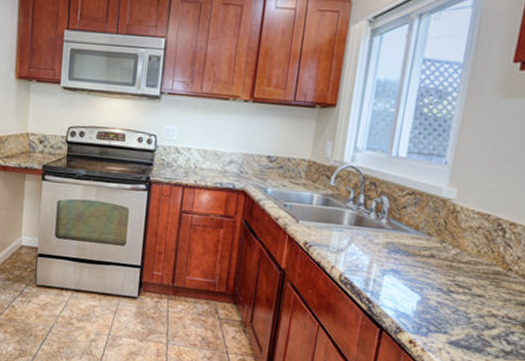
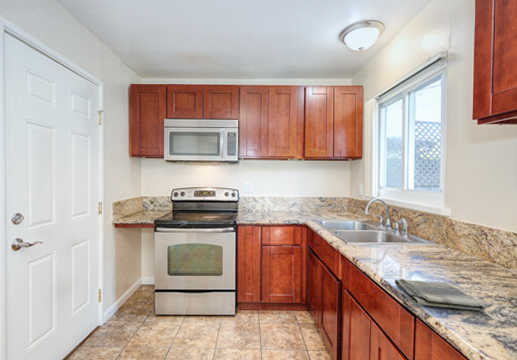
dish towel: none [358,277,486,334] -> present [394,279,486,312]

